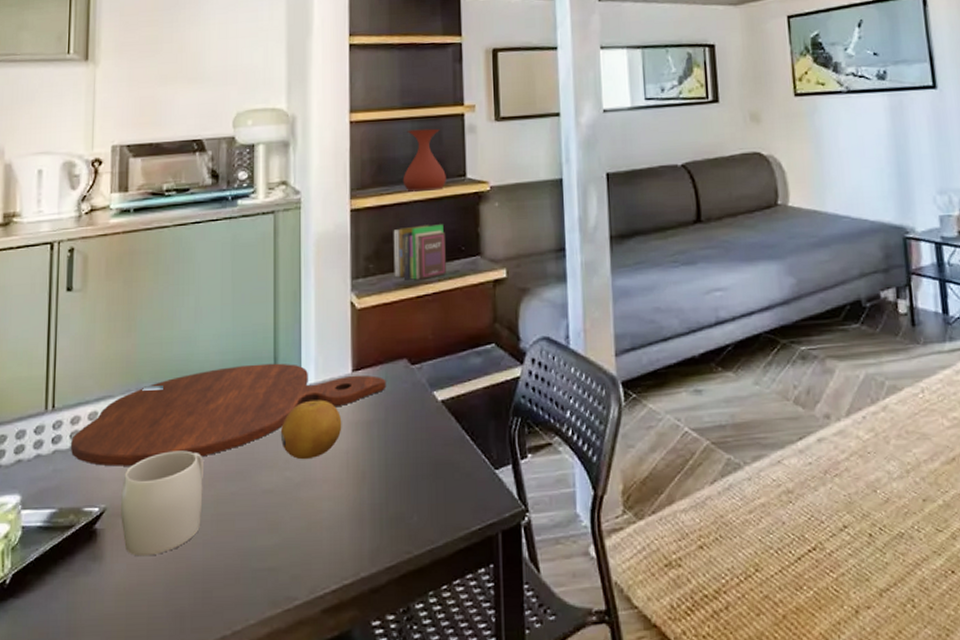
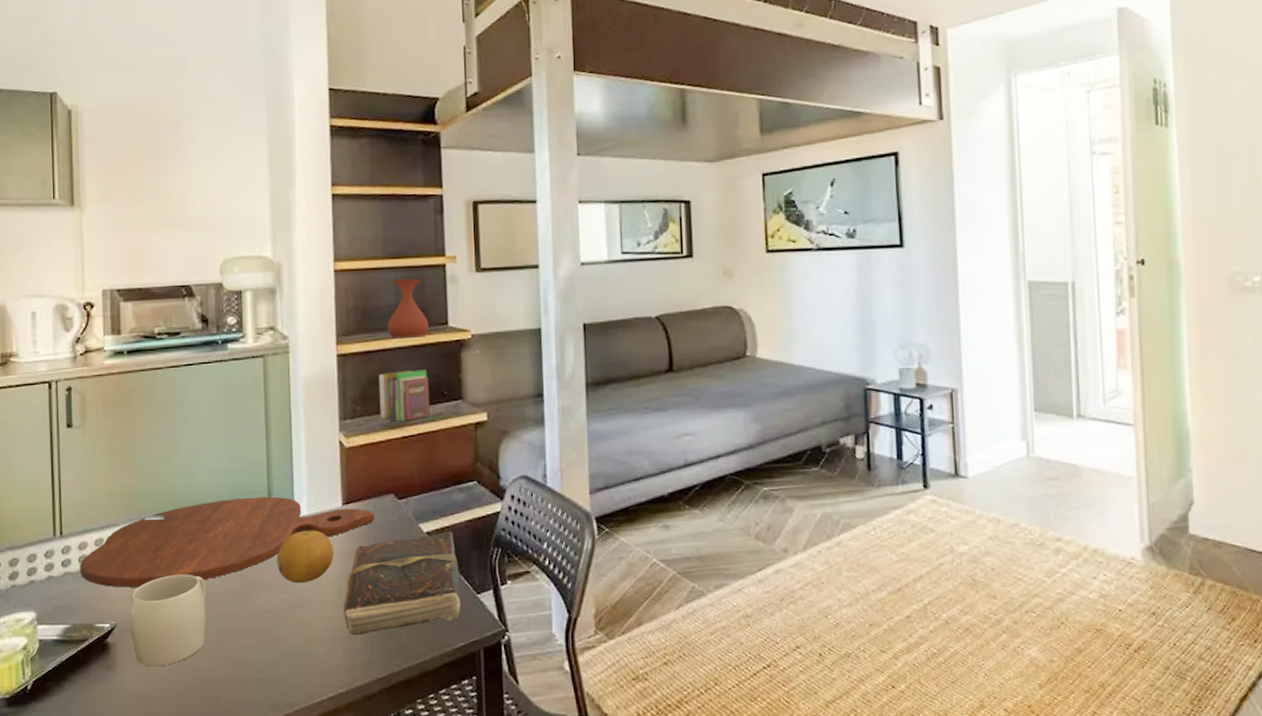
book: none [351,398,478,518] -> present [344,530,462,636]

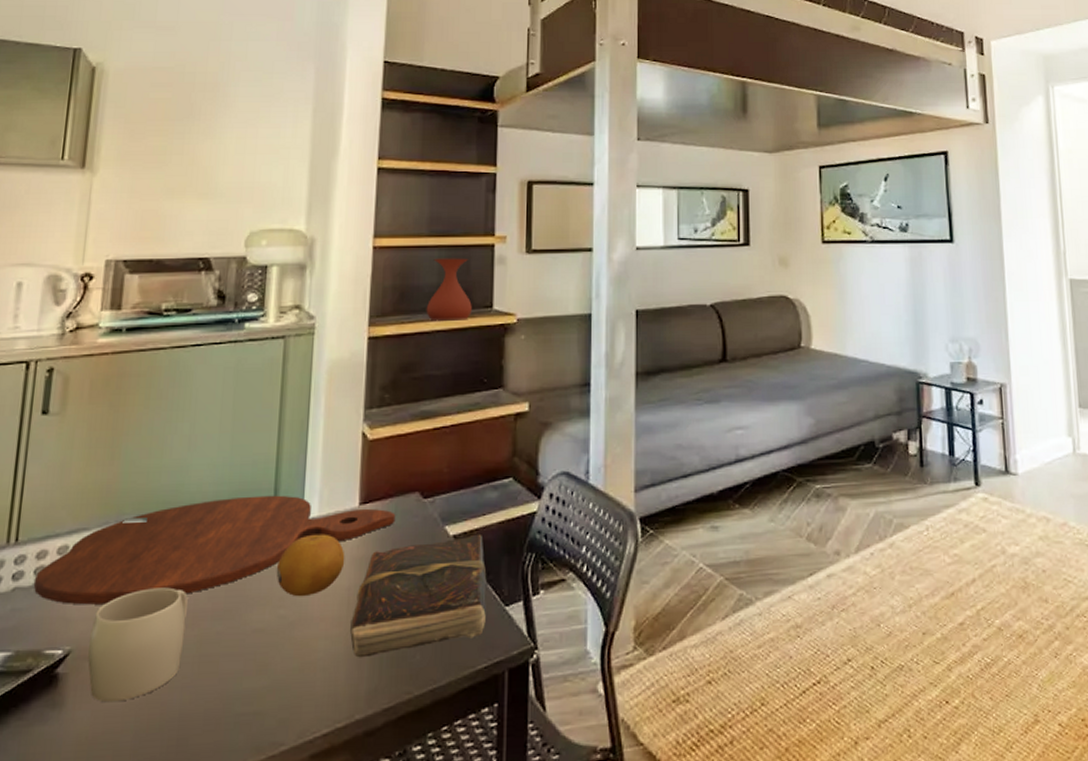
books: present [378,370,430,421] -> none [410,355,467,411]

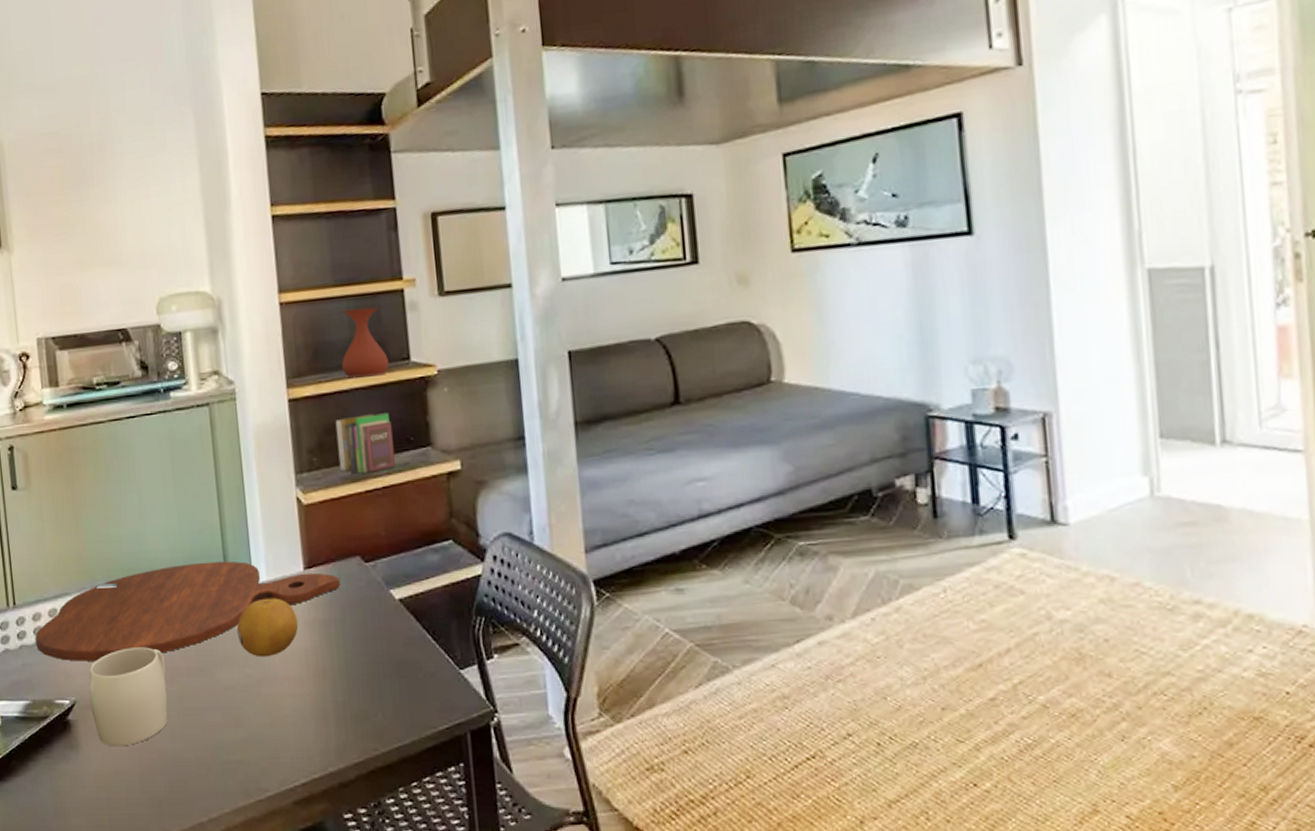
book: present [350,533,487,658] -> none [312,597,443,715]
books: none [410,355,467,411] -> present [335,413,395,473]

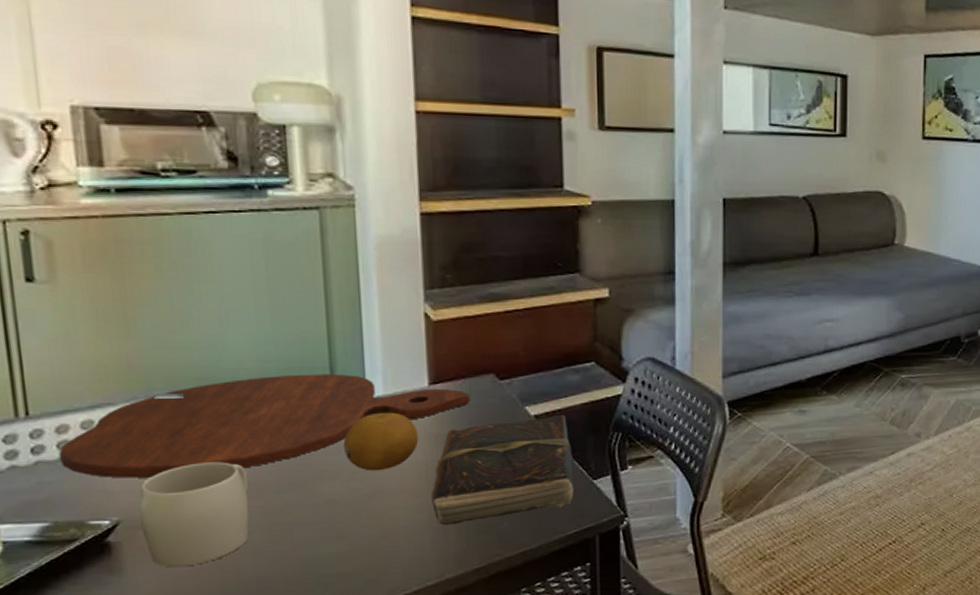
book: none [312,597,443,715] -> present [431,414,575,526]
books: present [335,413,395,473] -> none [475,236,540,294]
vase: present [341,307,389,379] -> none [486,129,539,200]

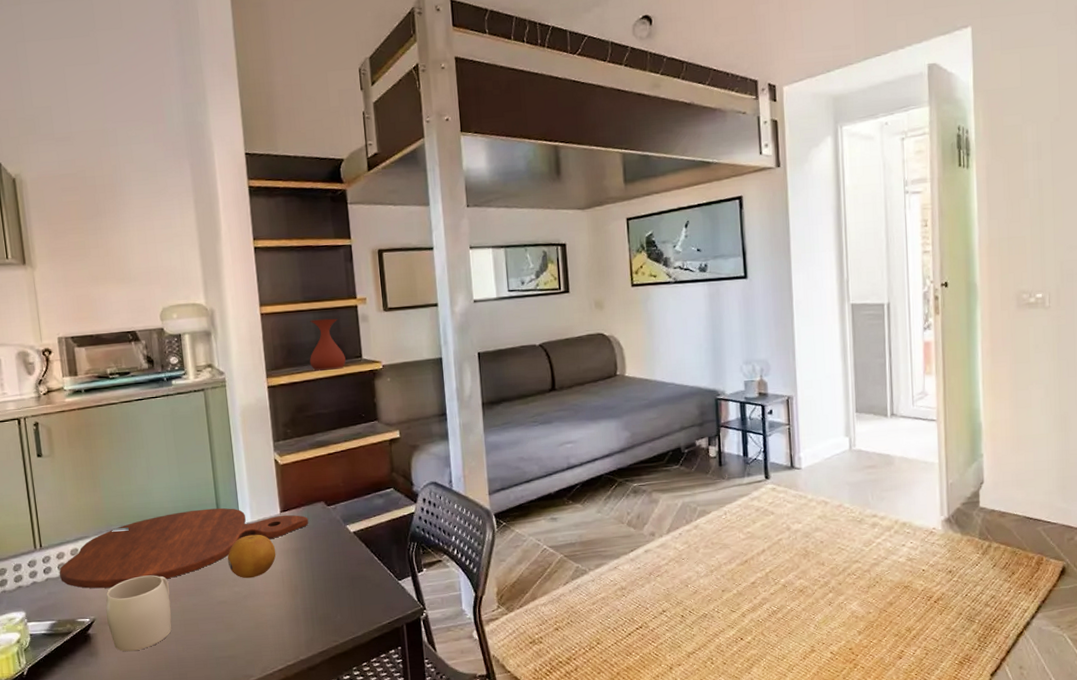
book: present [431,414,575,526] -> none [287,530,386,619]
vase: none [486,129,539,200] -> present [309,318,346,371]

